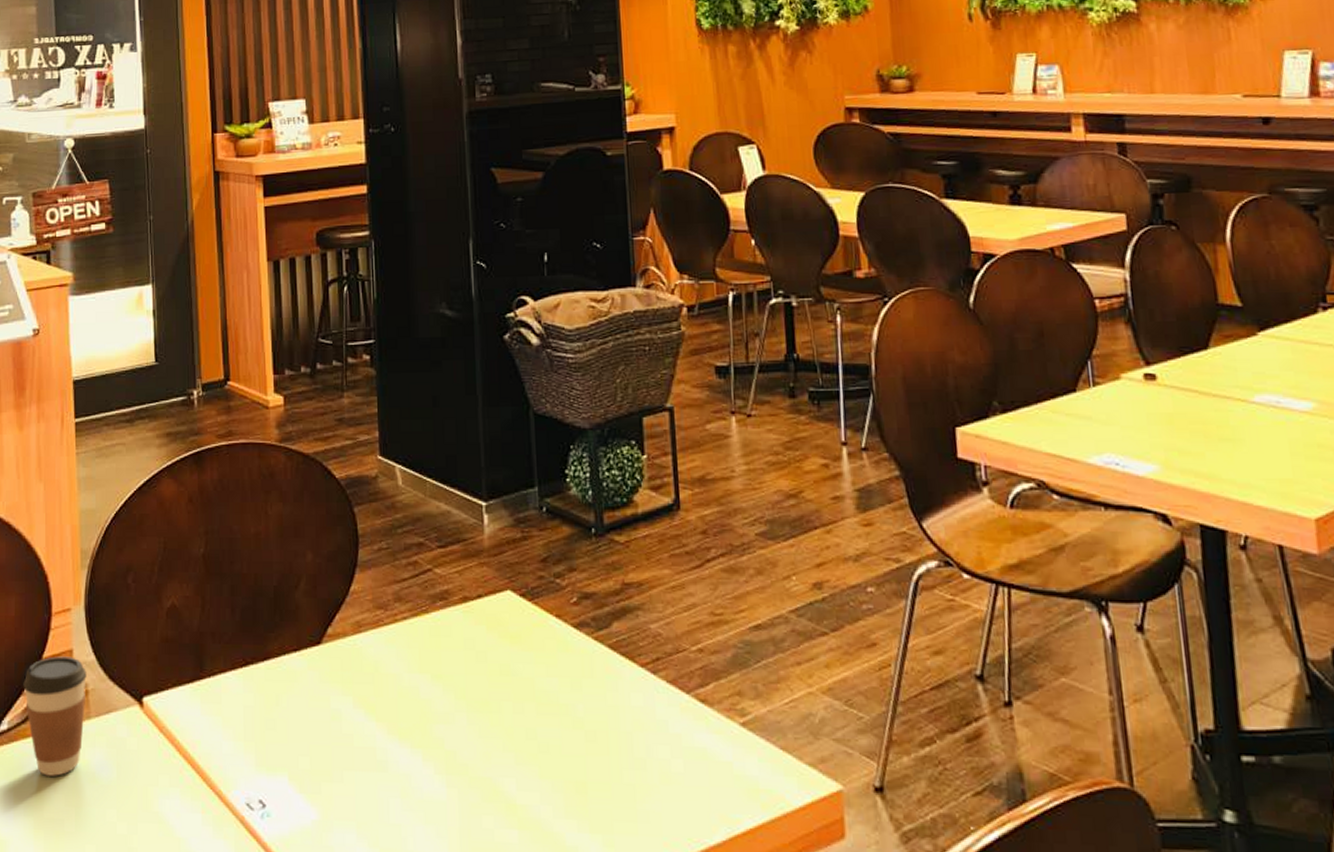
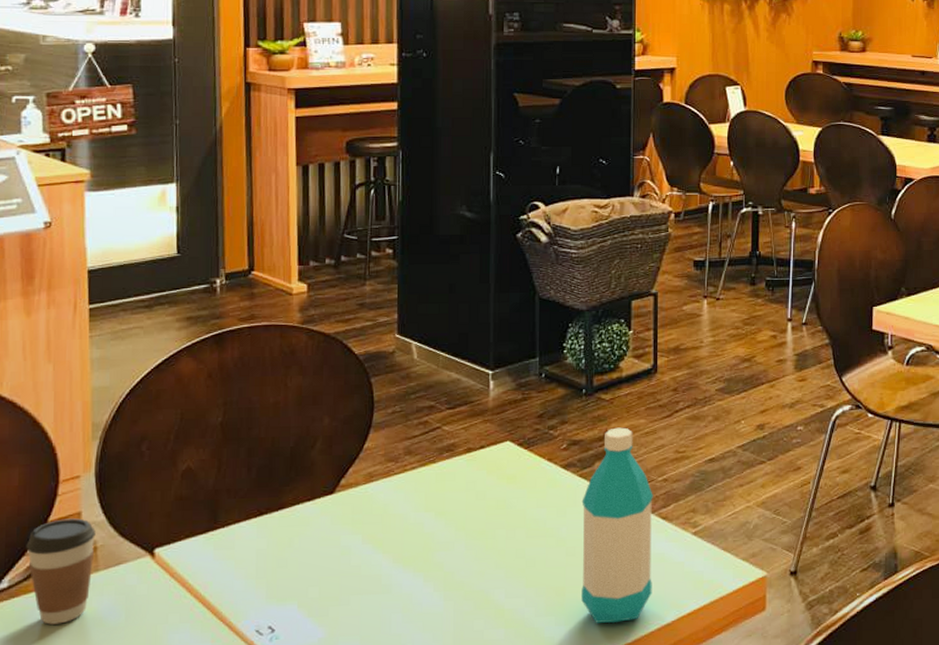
water bottle: none [599,578,695,836] -> present [581,427,653,623]

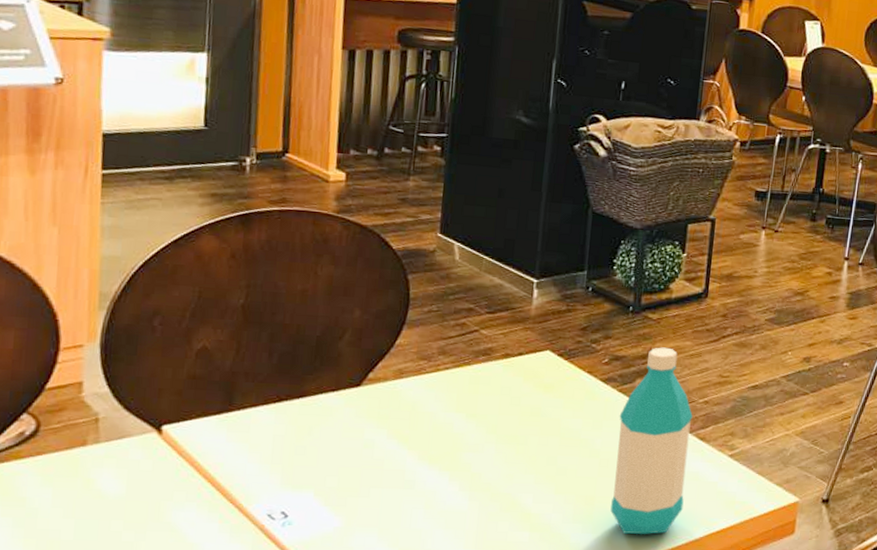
coffee cup: present [26,518,96,625] -> none [19,387,98,493]

